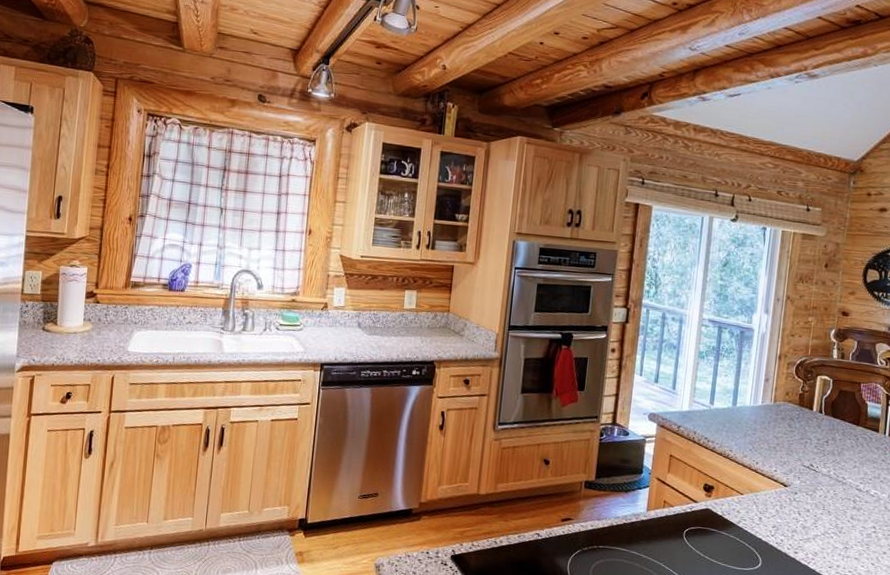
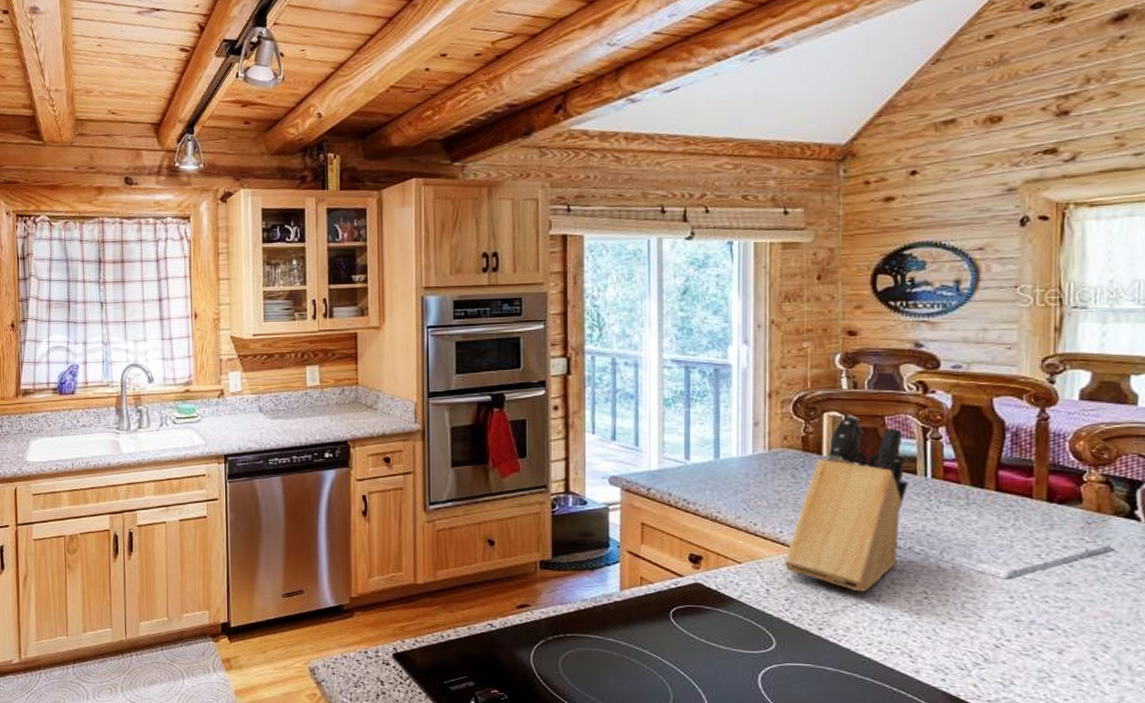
knife block: none [775,379,874,524] -> present [785,415,909,592]

